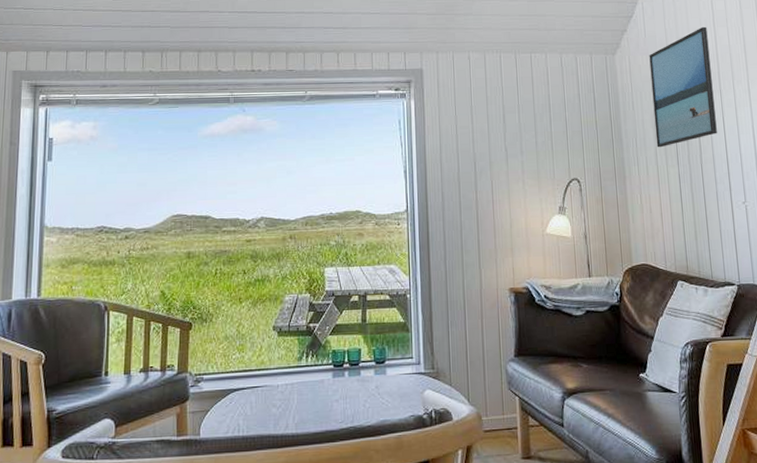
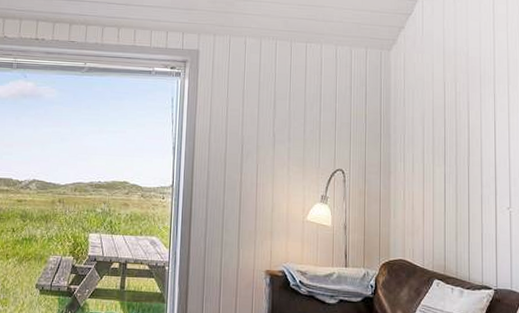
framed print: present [649,26,717,148] -> none [425,29,487,146]

